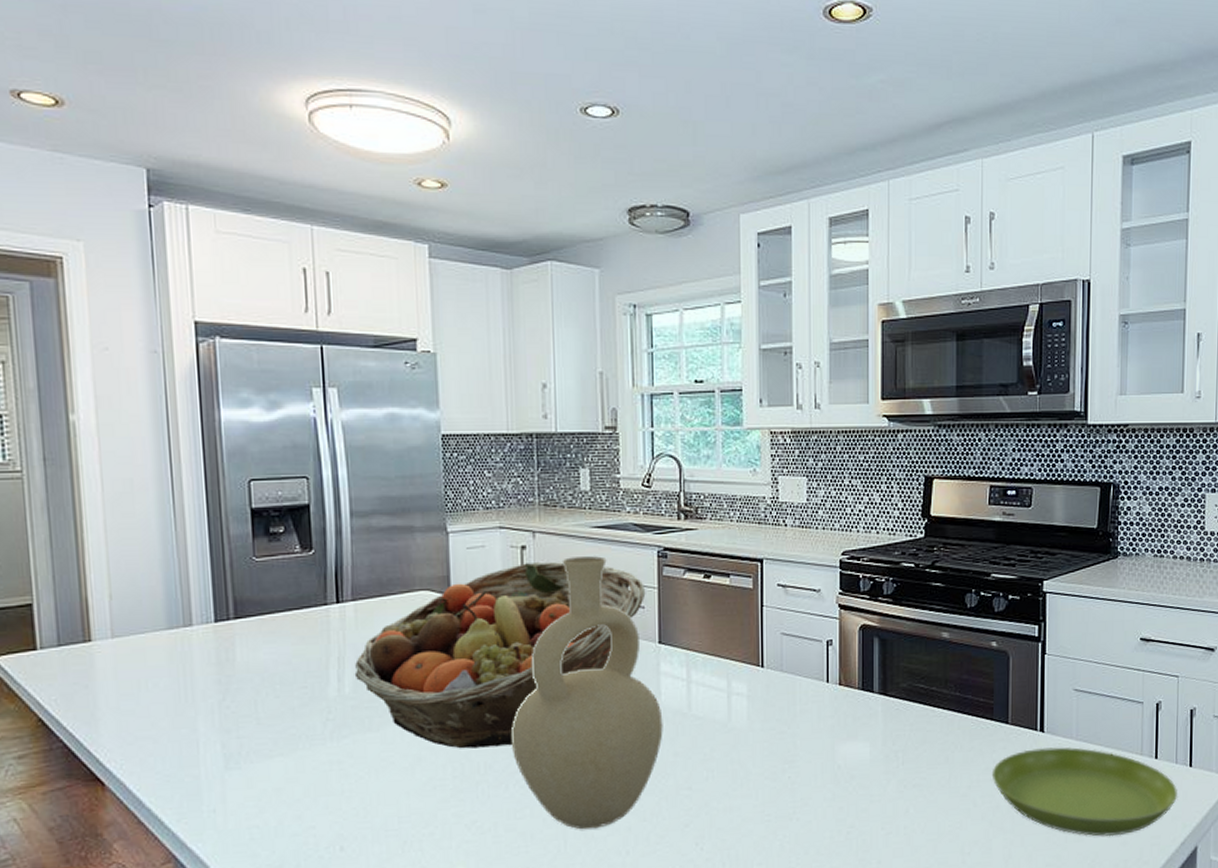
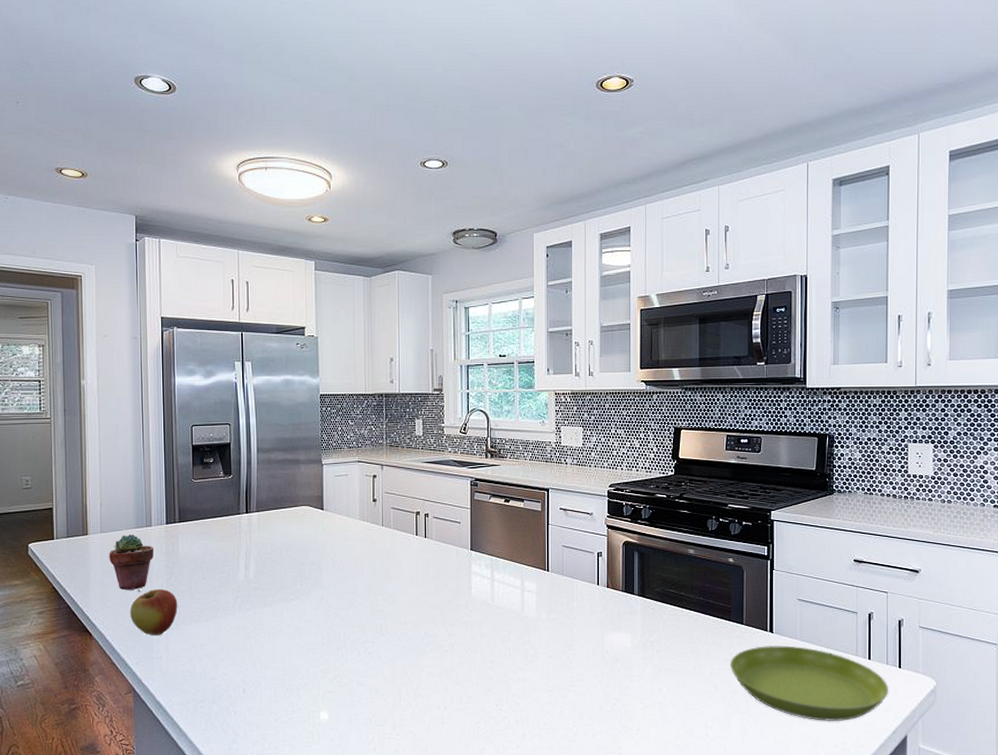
potted succulent: none [126,638,198,718] -> present [109,534,155,590]
apple: none [164,713,238,780] -> present [130,588,178,635]
fruit basket: present [354,562,646,749] -> none [256,488,462,623]
vase: present [510,556,663,830] -> none [362,484,473,688]

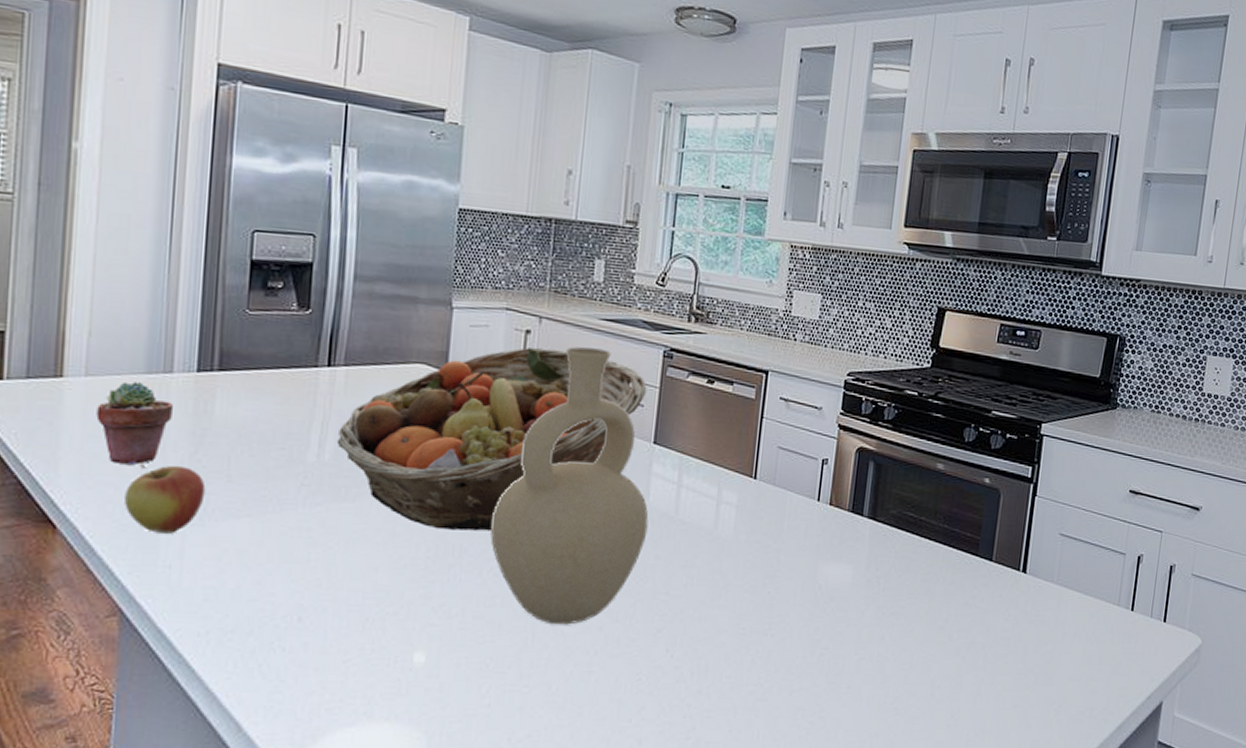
fruit basket: none [256,488,462,623] -> present [336,347,647,531]
vase: none [362,484,473,688] -> present [490,347,649,625]
saucer: present [730,645,889,722] -> none [970,588,1150,684]

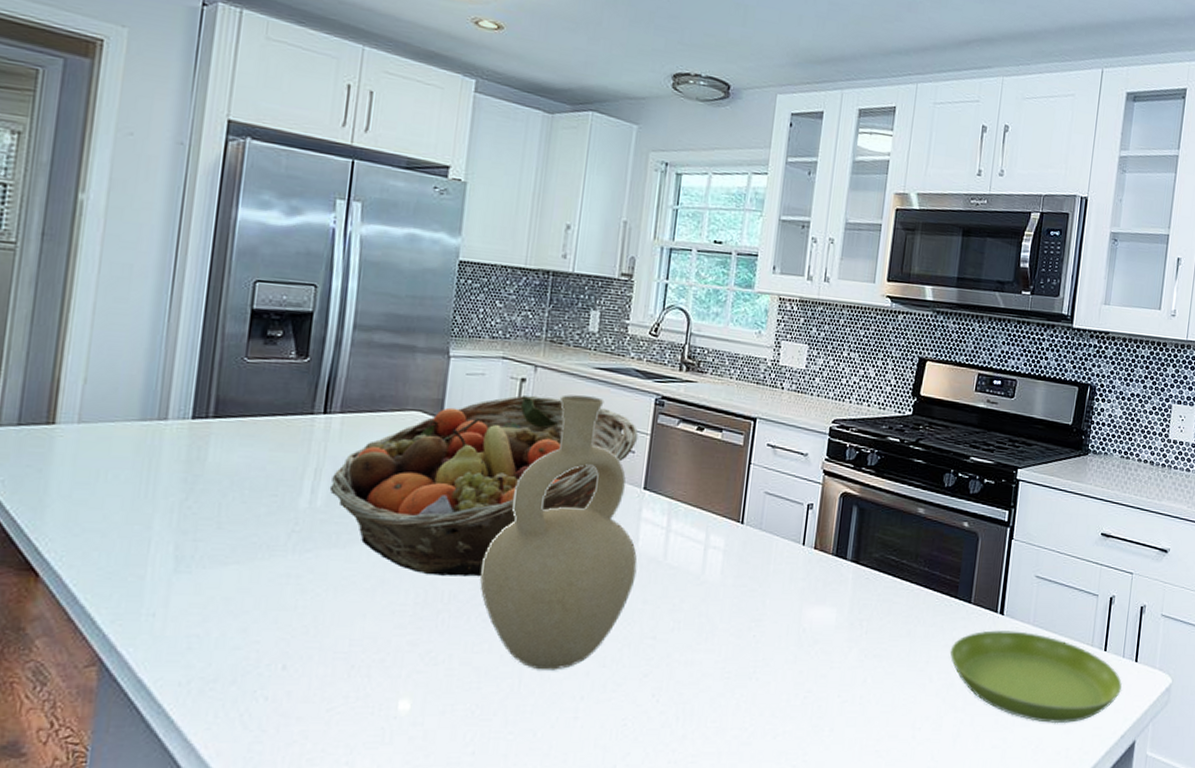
potted succulent: present [96,381,174,465] -> none [87,428,167,512]
apple: present [125,463,206,534] -> none [111,510,195,581]
saucer: none [970,588,1150,684] -> present [949,630,1122,724]

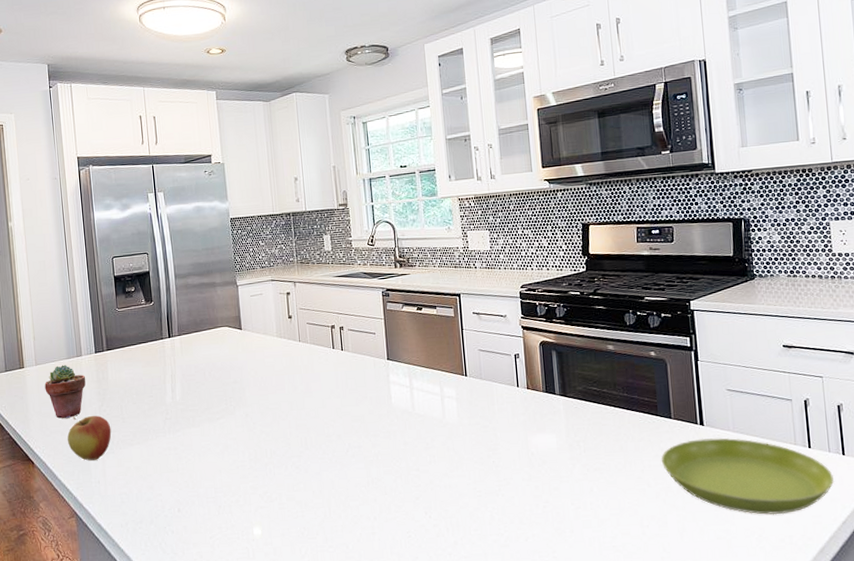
potted succulent: none [87,428,167,512] -> present [44,365,86,419]
apple: none [111,510,195,581] -> present [67,415,112,461]
fruit basket: present [329,395,639,577] -> none [182,303,376,439]
vase: present [480,395,638,670] -> none [287,297,395,500]

